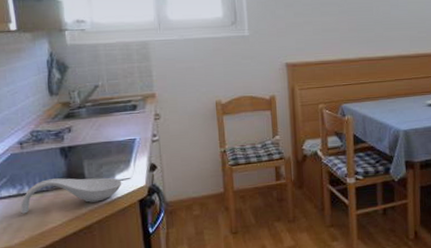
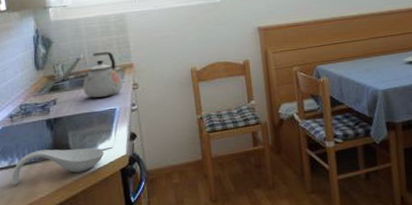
kettle: none [101,80,143,127] -> present [83,51,122,98]

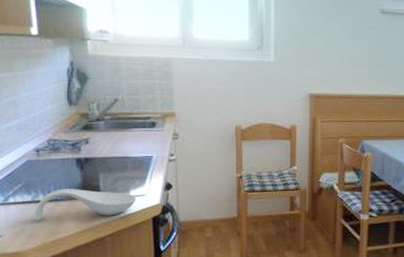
kettle: present [83,51,122,98] -> none [119,96,162,143]

